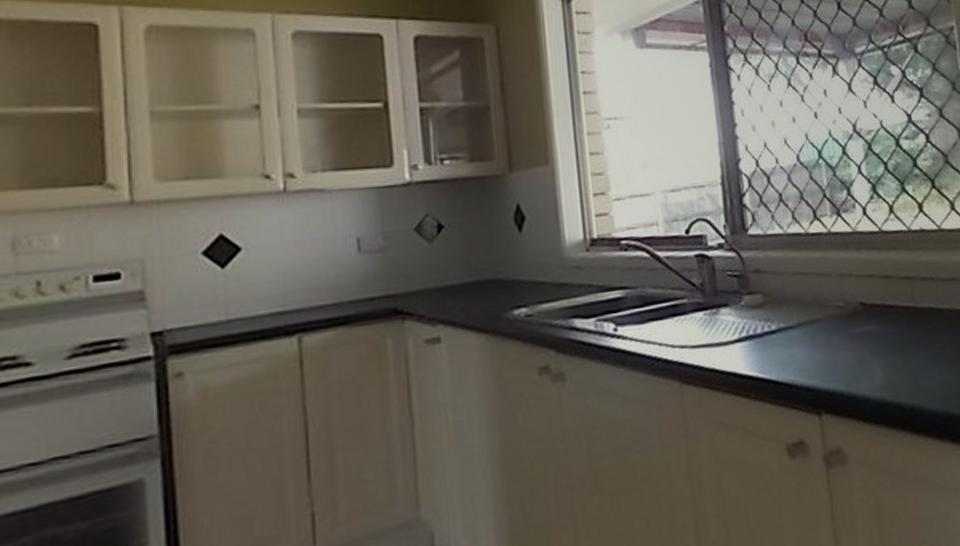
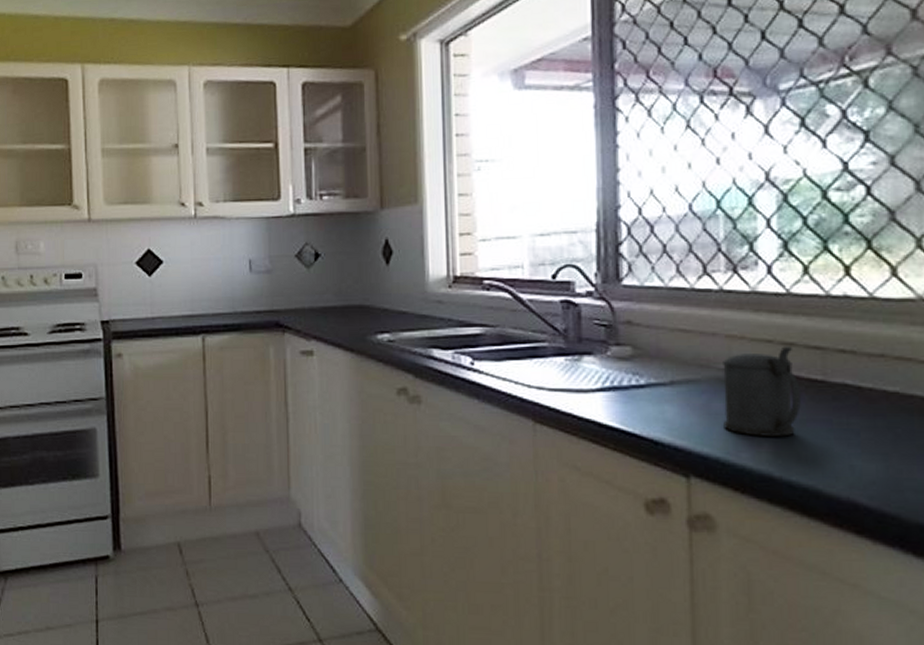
beer stein: none [837,278,901,366] -> present [723,346,801,437]

